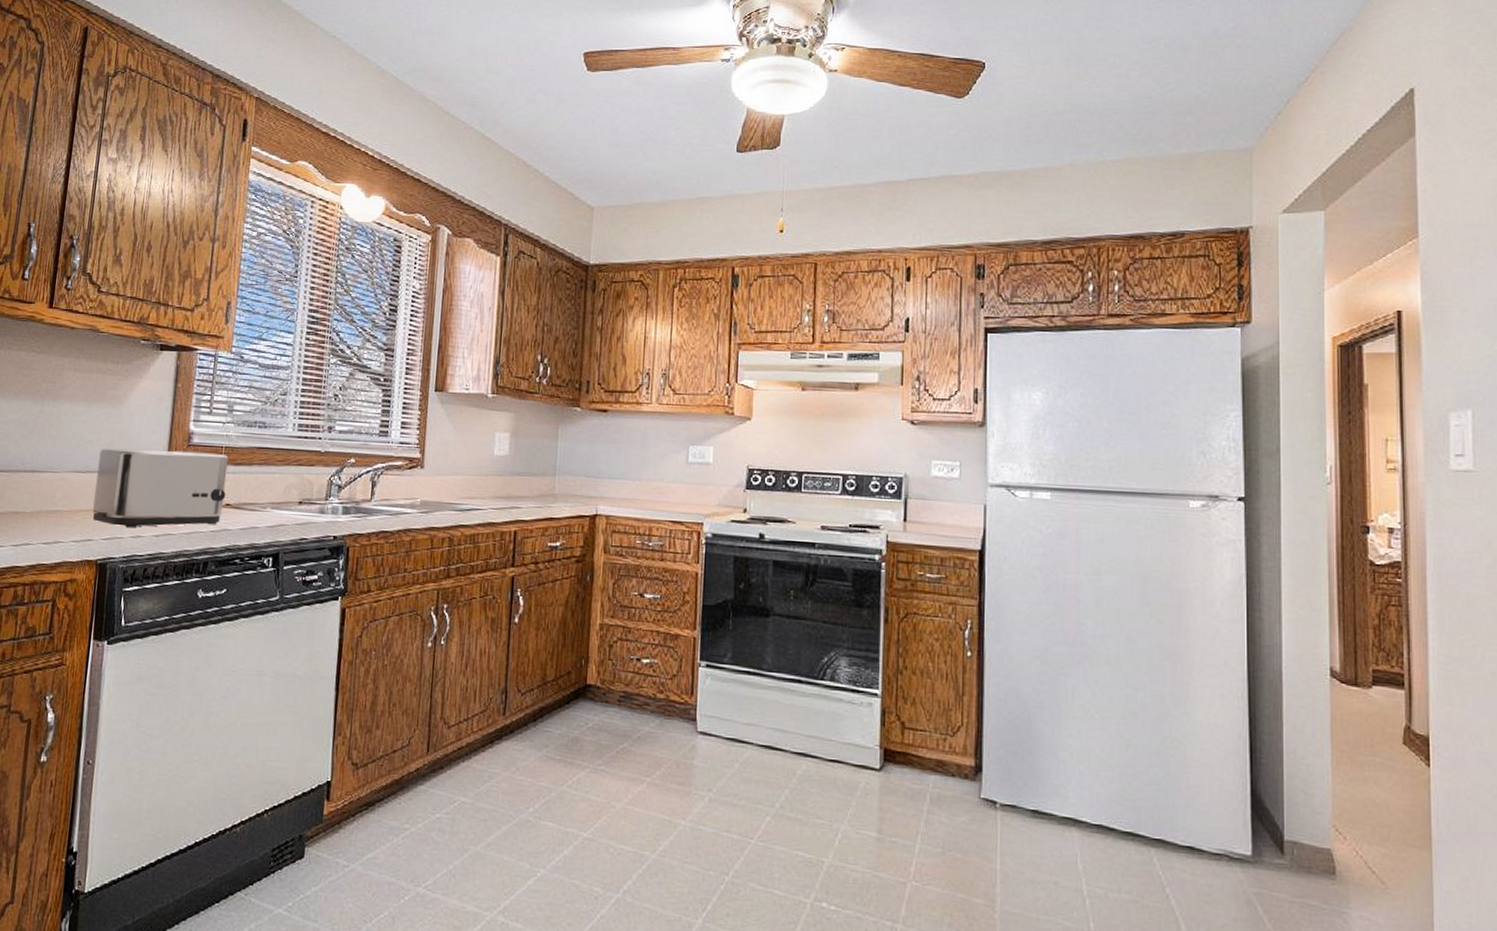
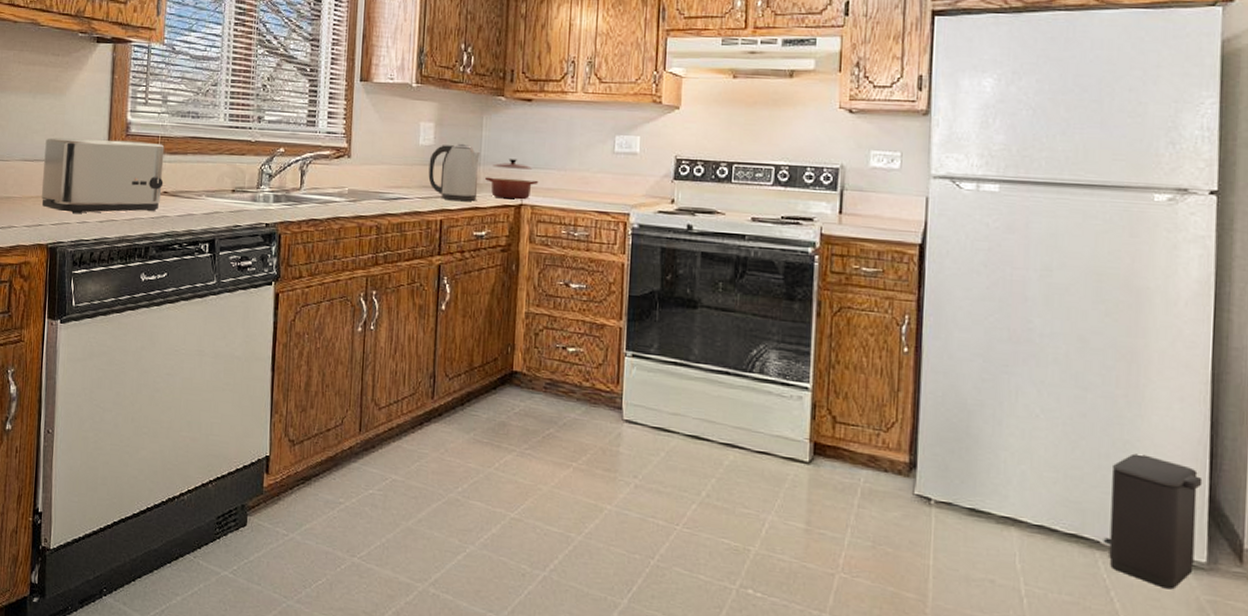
kettle: none [503,453,555,512] -> present [428,143,480,202]
saucepan: none [560,469,614,511] -> present [485,158,539,200]
pedal bin: none [1154,750,1244,884] -> present [1099,453,1203,590]

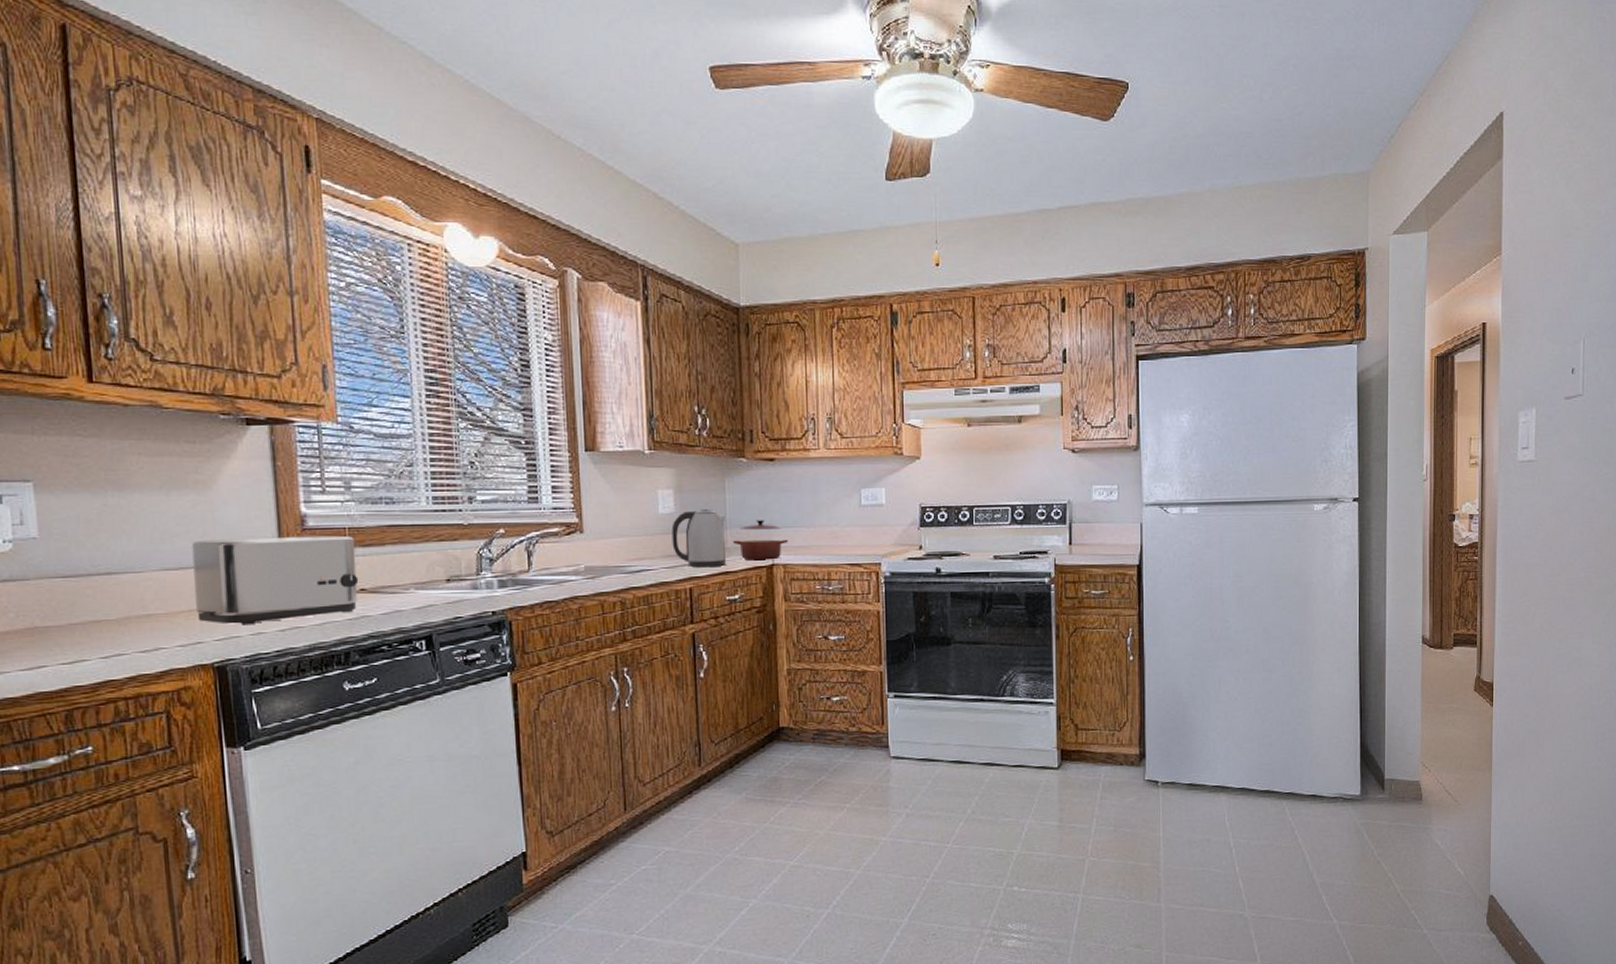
pedal bin: present [1099,453,1203,590] -> none [1285,718,1356,821]

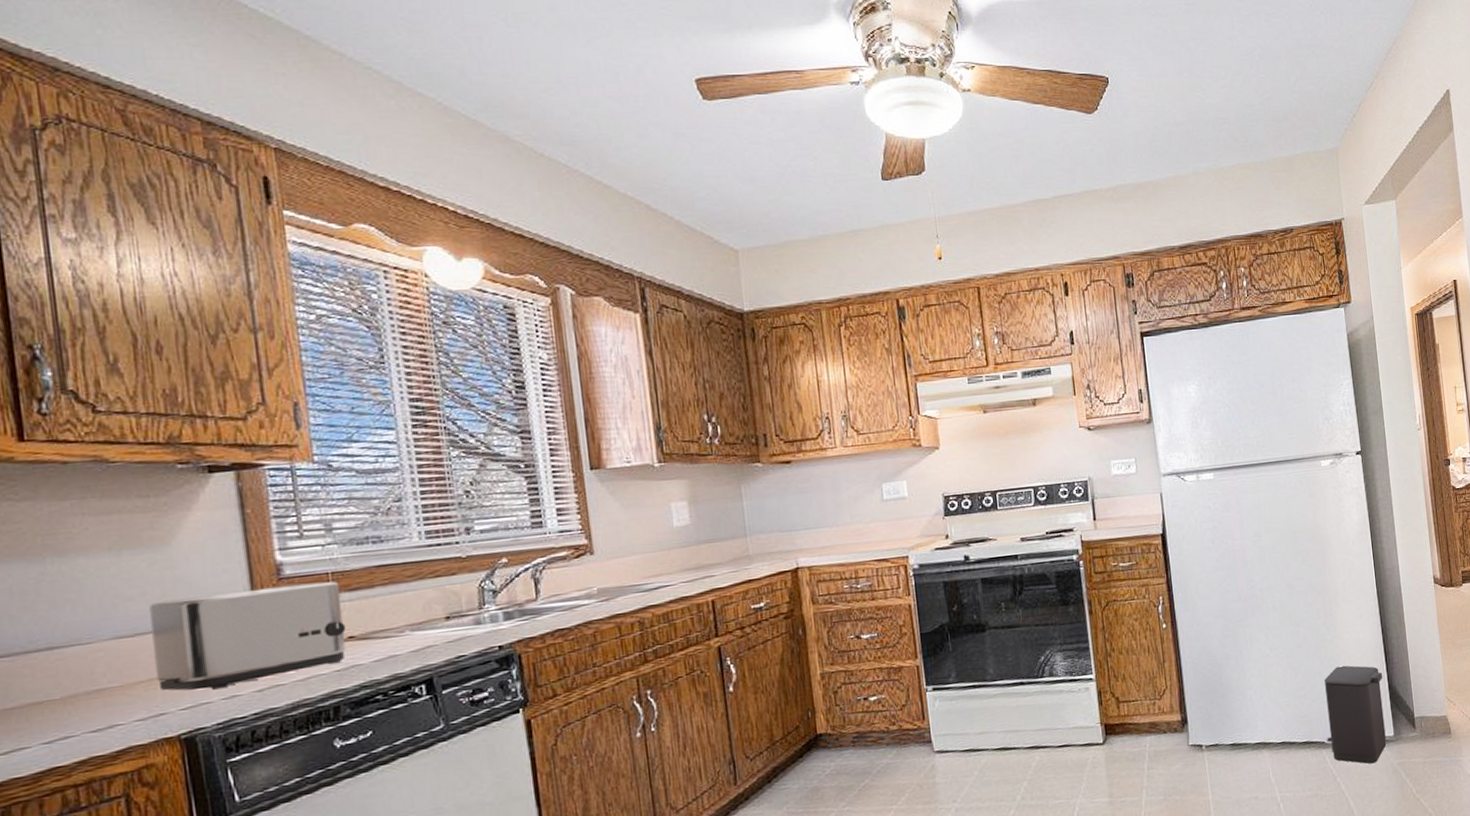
kettle: present [671,508,727,568] -> none [688,517,749,579]
saucepan: present [733,520,789,561] -> none [754,523,813,567]
pedal bin: none [1285,718,1356,821] -> present [1323,665,1387,764]

